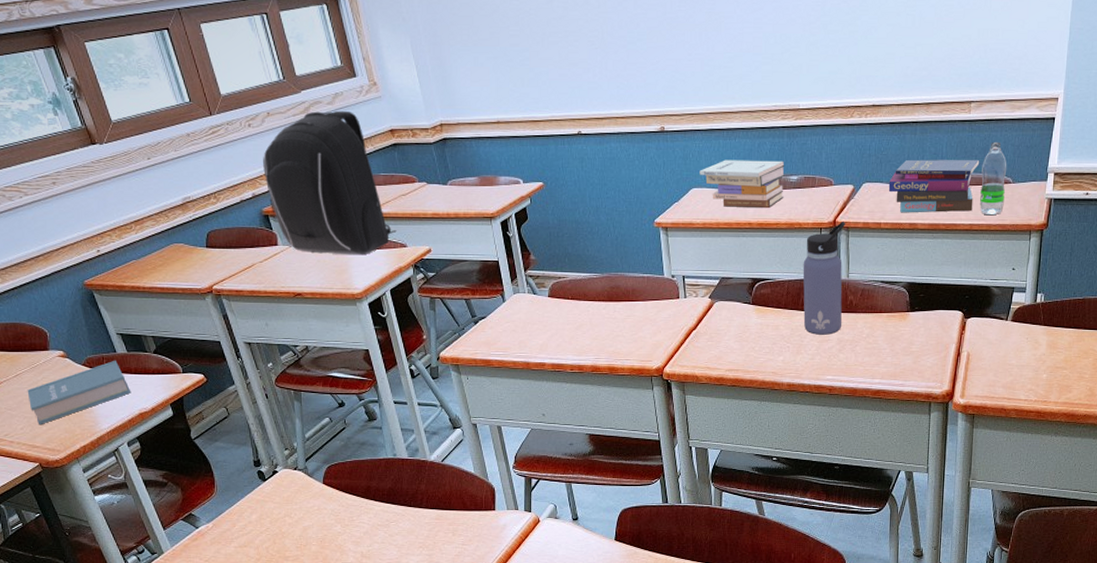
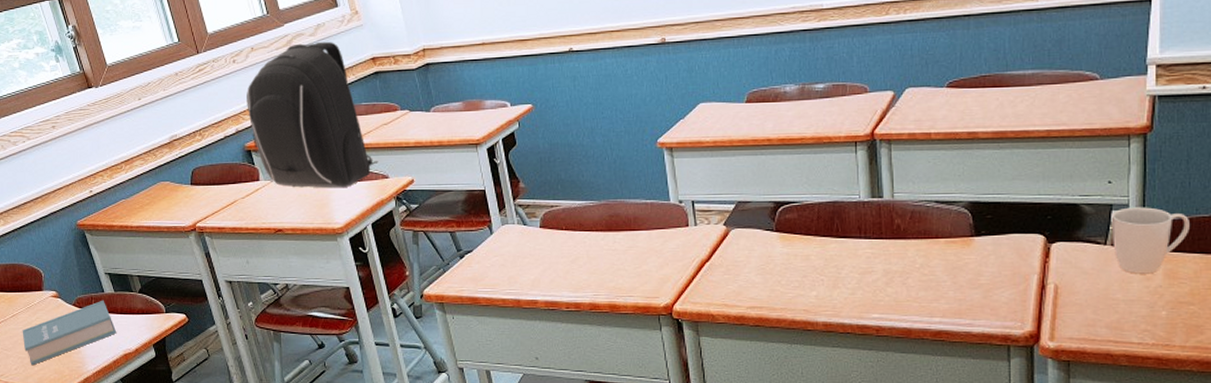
books: present [699,160,785,208] -> none [707,67,809,122]
water bottle: present [803,221,846,335] -> none [836,132,887,265]
books: present [888,159,980,213] -> none [938,53,1055,121]
bottle: present [980,141,1007,216] -> none [1058,31,1092,119]
mug: none [1012,290,1069,344] -> present [1111,207,1190,274]

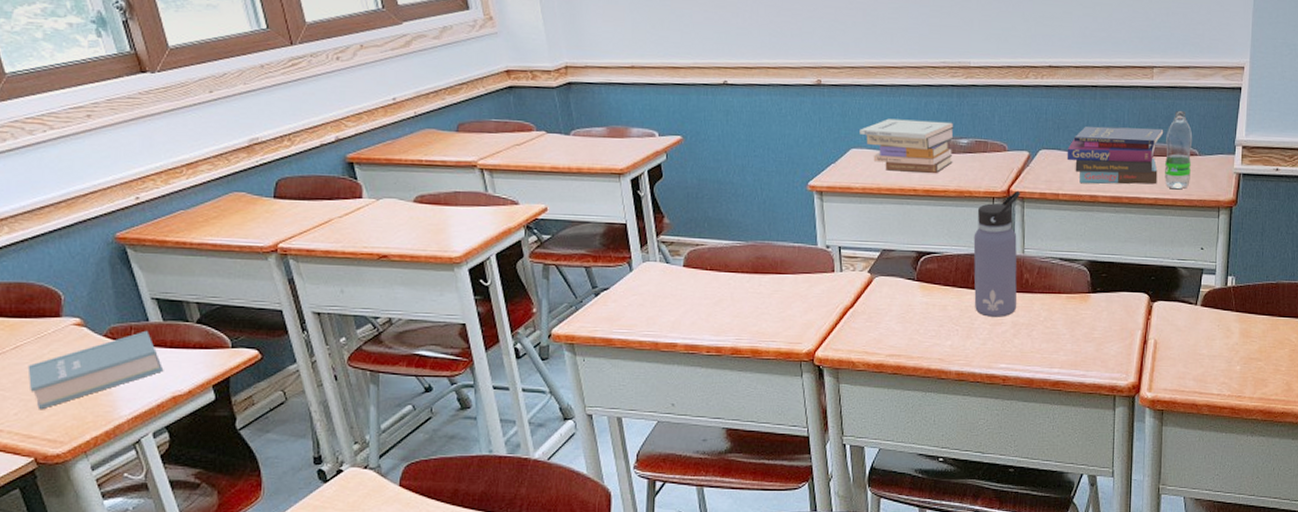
backpack: present [246,41,378,189] -> none [351,45,508,213]
books: none [707,67,809,122] -> present [859,118,954,173]
water bottle: none [836,132,887,265] -> present [973,190,1021,317]
books: none [938,53,1055,121] -> present [1066,126,1164,184]
bottle: none [1058,31,1092,119] -> present [1165,110,1193,190]
mug: present [1111,207,1190,274] -> none [1201,272,1261,333]

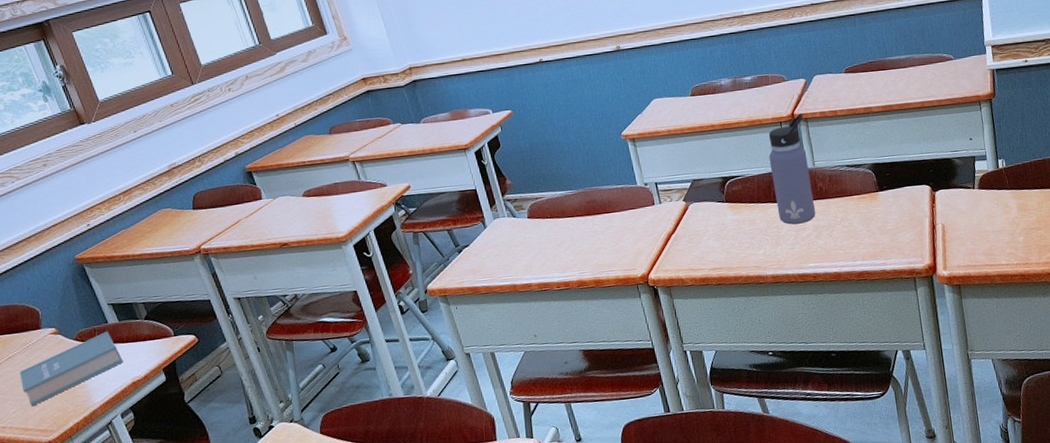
books: present [859,118,954,173] -> none [658,64,741,113]
books: present [1066,126,1164,184] -> none [837,41,921,99]
bottle: present [1165,110,1193,190] -> none [922,23,950,92]

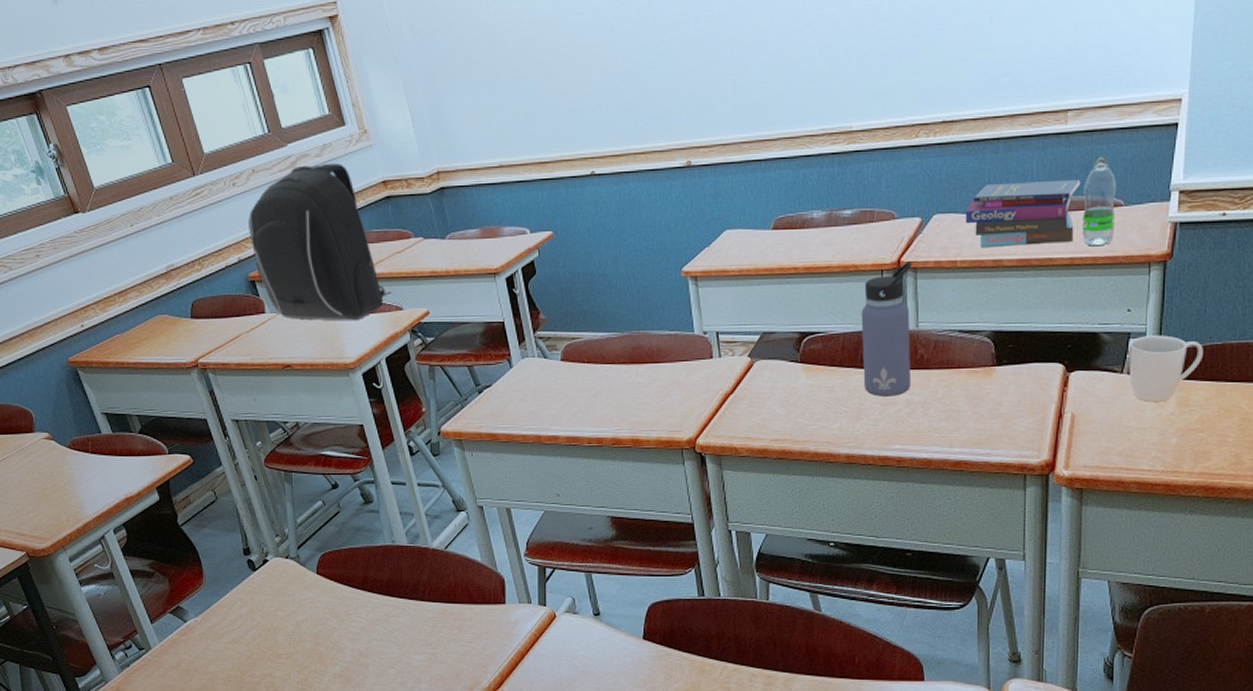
book: present [19,331,123,407] -> none [13,441,116,512]
backpack: none [244,65,376,203] -> present [248,162,392,321]
books: none [837,41,921,99] -> present [965,179,1081,248]
bottle: none [922,23,950,92] -> present [1082,156,1117,247]
mug: none [975,156,1031,210] -> present [1128,335,1203,402]

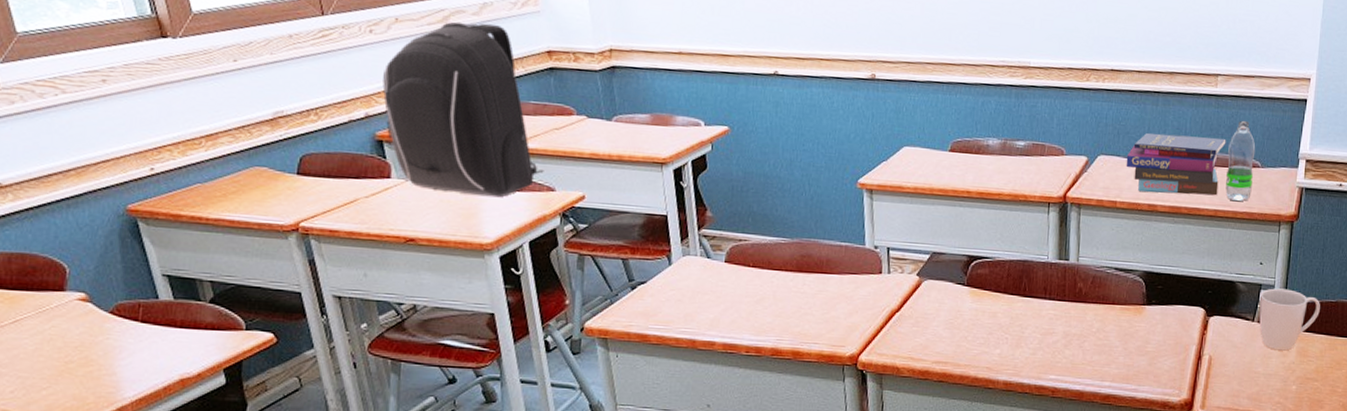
water bottle: present [861,260,913,396] -> none [1025,196,1078,327]

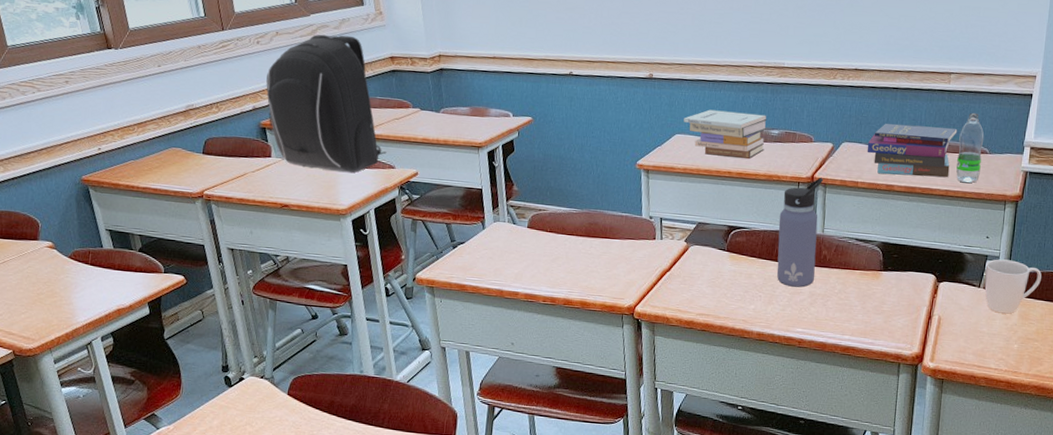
books: none [913,117,1011,175] -> present [684,109,767,159]
water bottle: none [1025,196,1078,327] -> present [777,177,824,288]

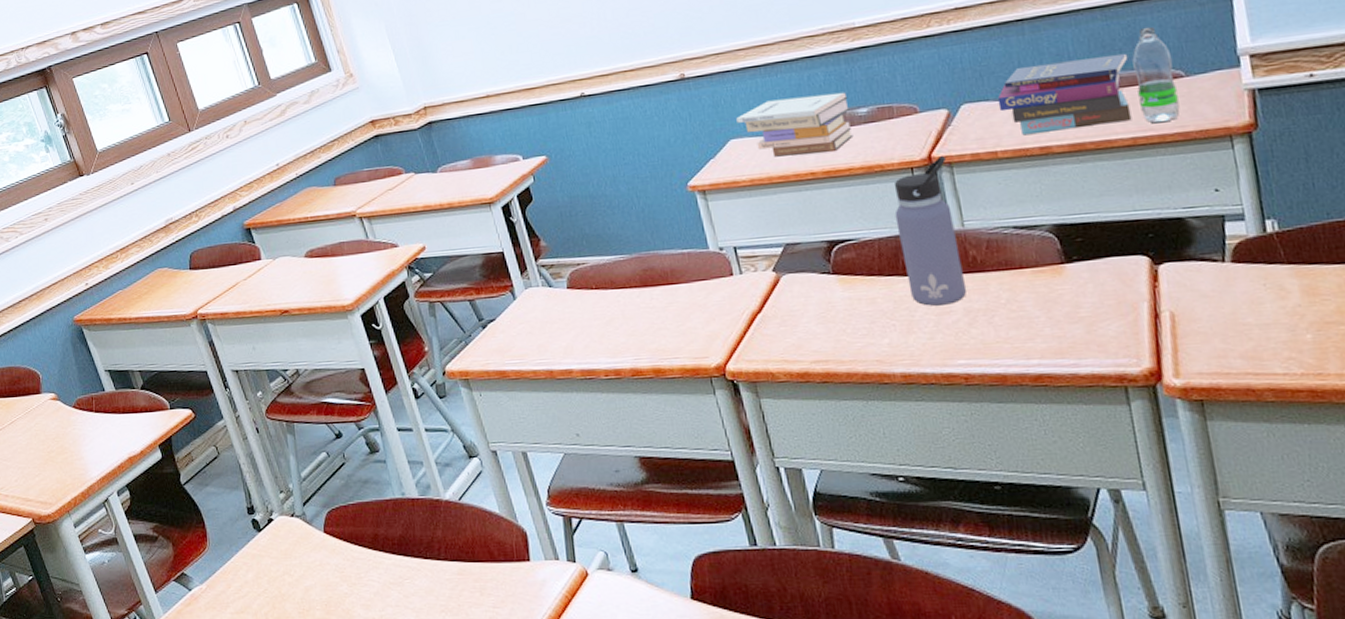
backpack: present [266,34,387,173] -> none [242,107,386,264]
mug: present [984,259,1042,314] -> none [1224,215,1323,293]

